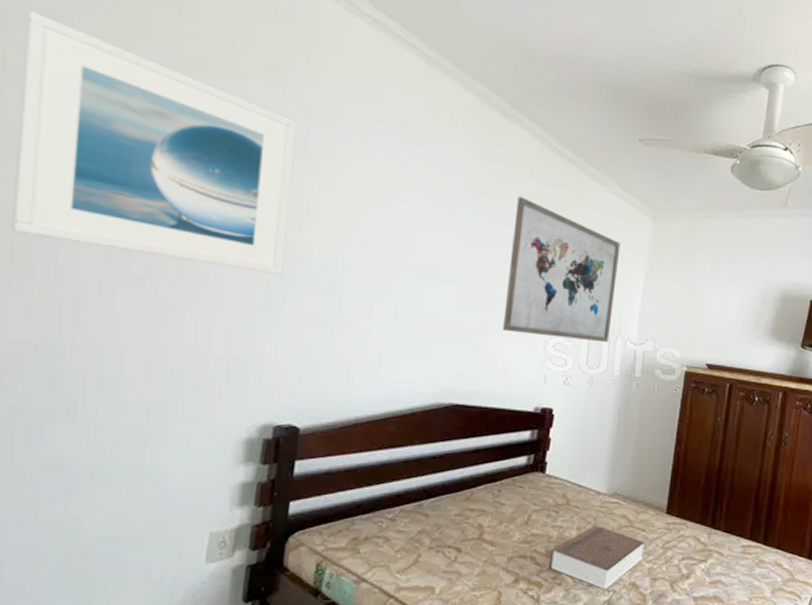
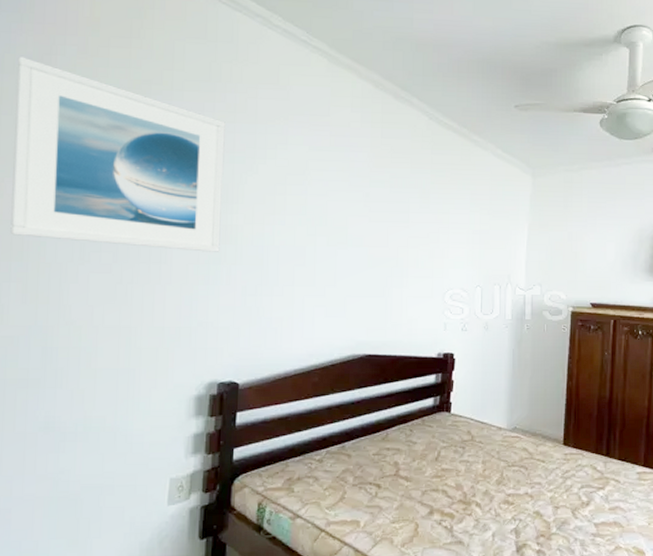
wall art: present [503,196,621,343] -> none [406,166,505,290]
book: present [548,525,646,590] -> none [459,458,546,519]

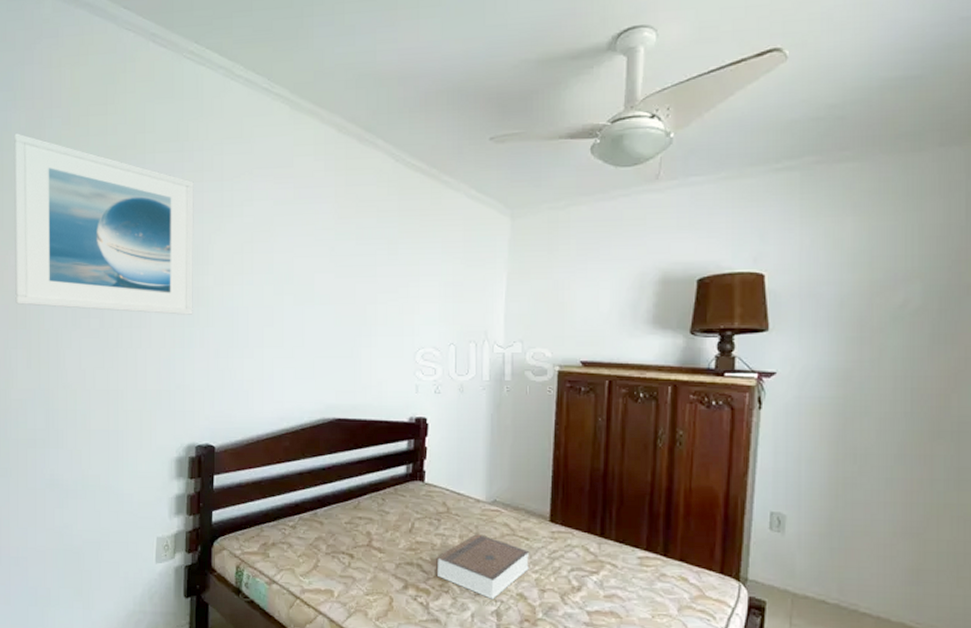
book: none [459,458,546,519] -> present [435,533,530,599]

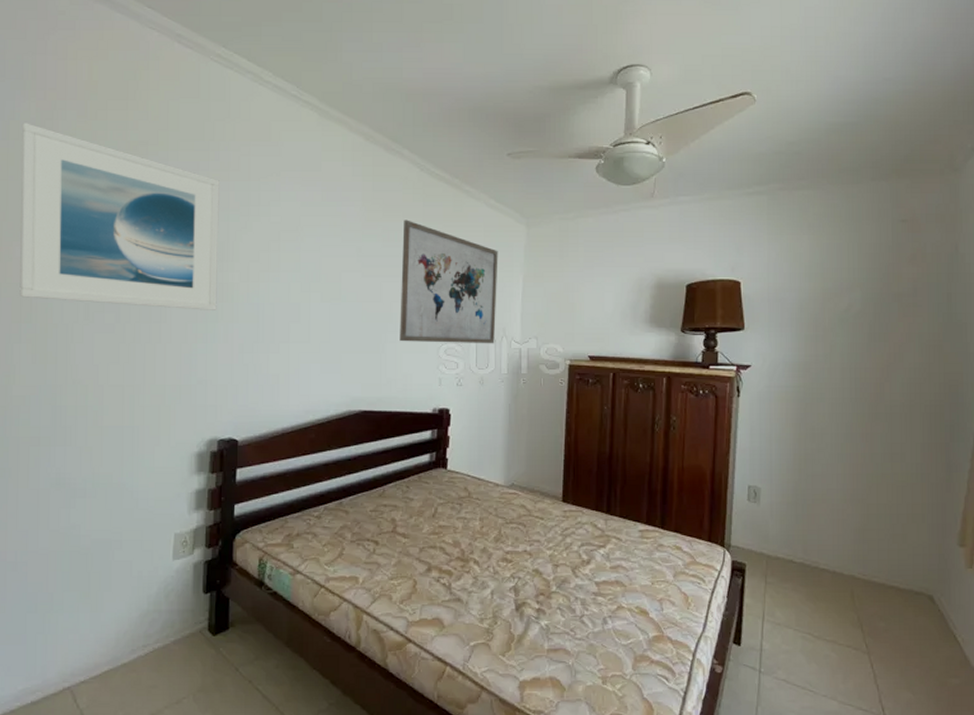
wall art: none [374,215,480,349] -> present [400,220,498,344]
book: present [435,533,530,599] -> none [457,515,545,576]

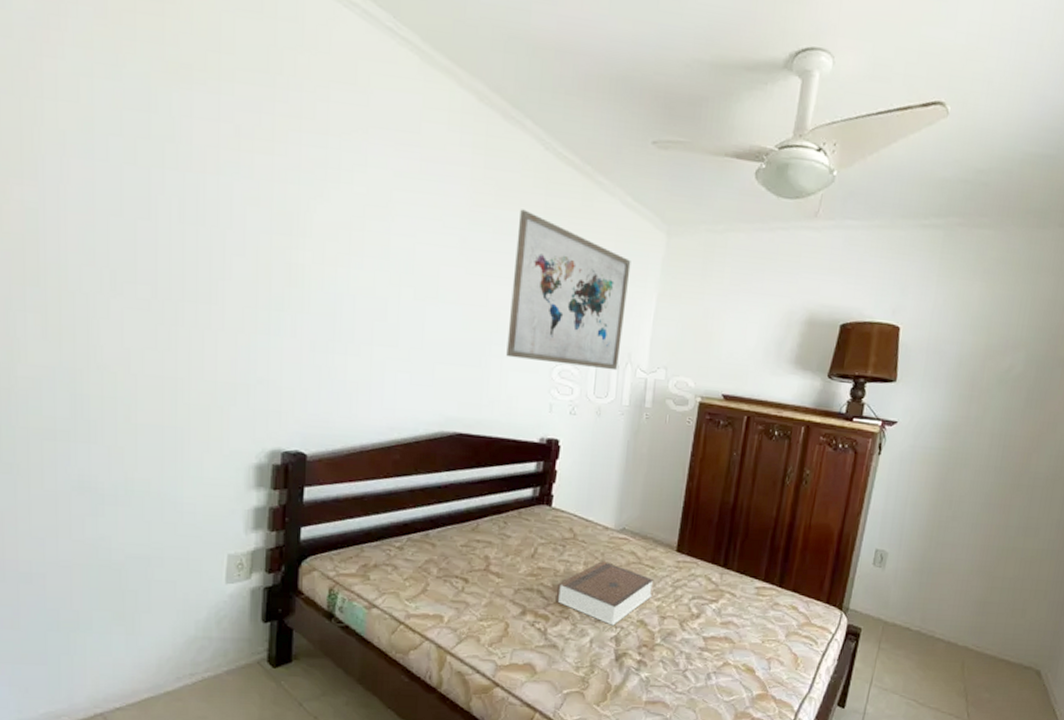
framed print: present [19,123,220,310] -> none [16,14,288,296]
book: none [457,515,545,576] -> present [555,560,654,626]

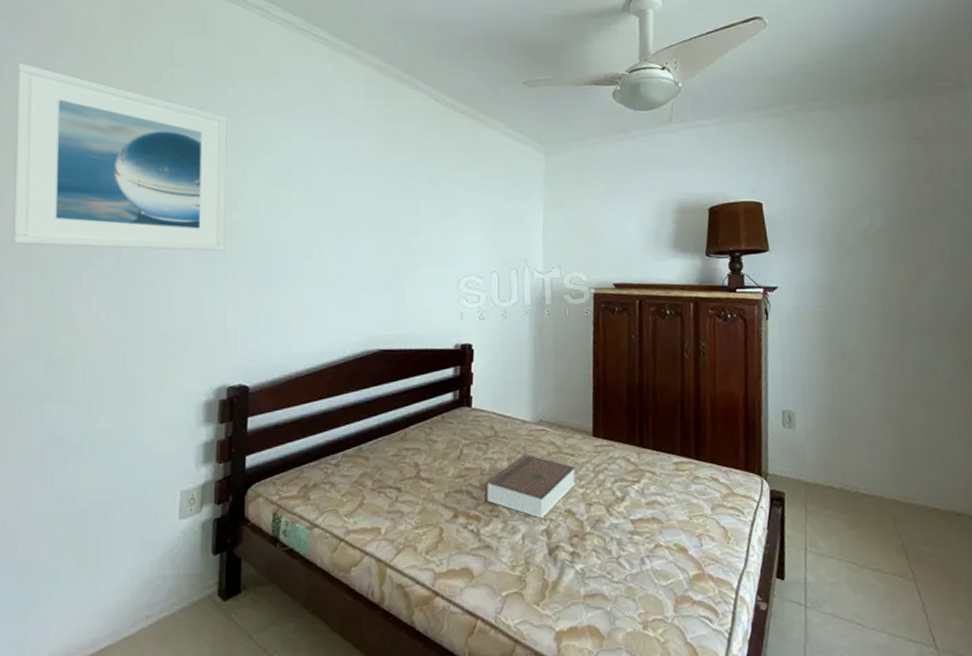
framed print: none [16,14,288,296] -> present [12,63,227,251]
wall art: present [506,209,631,371] -> none [418,151,518,276]

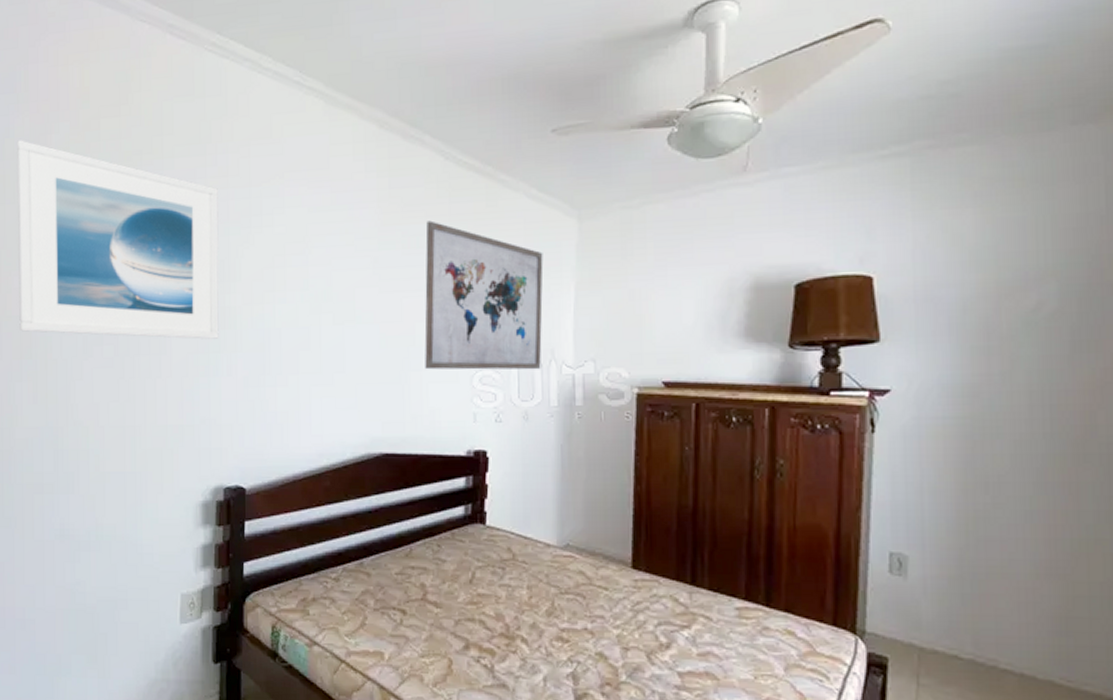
wall art: none [418,151,518,276] -> present [424,220,544,370]
book: present [484,454,576,519] -> none [500,583,610,660]

